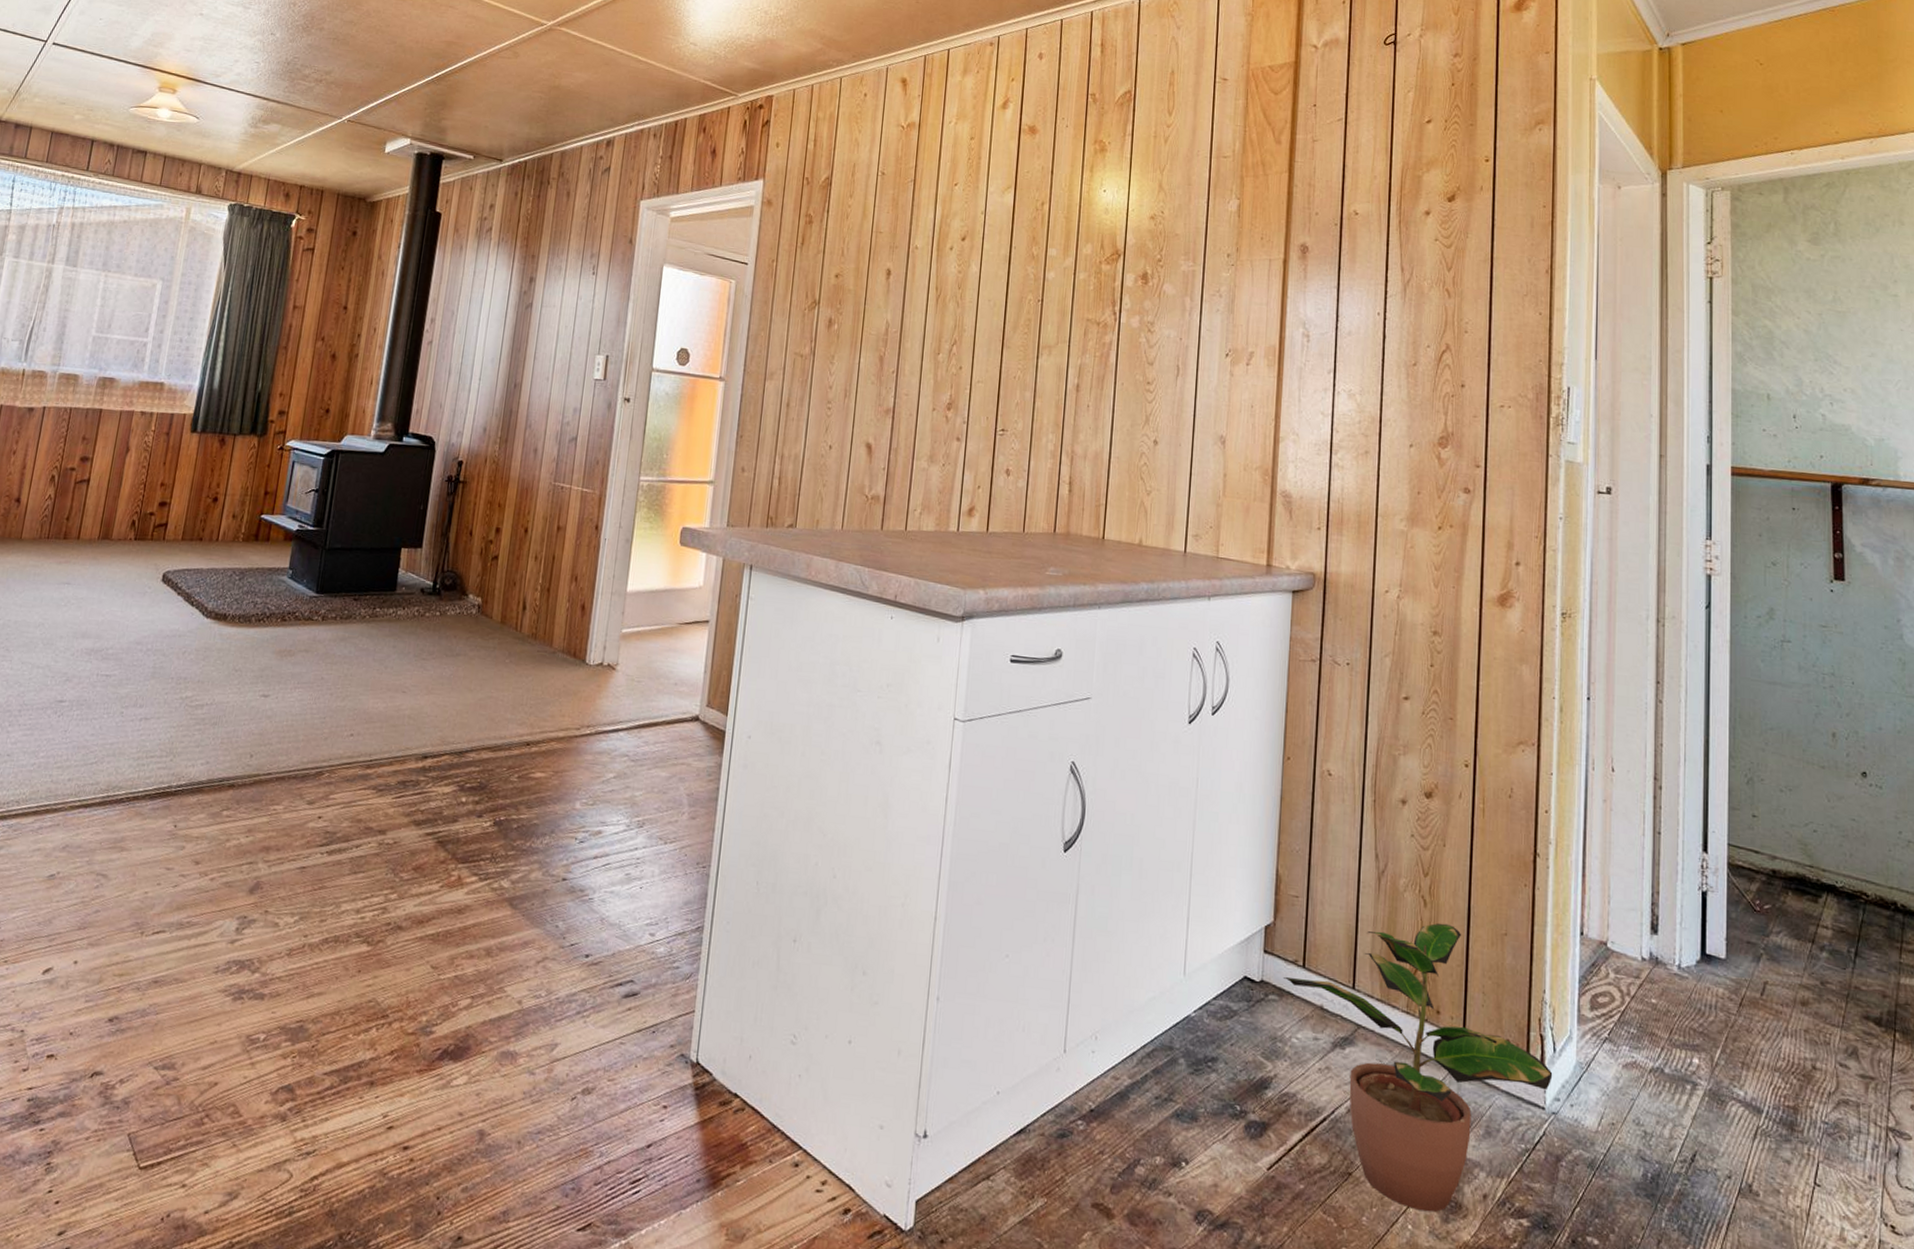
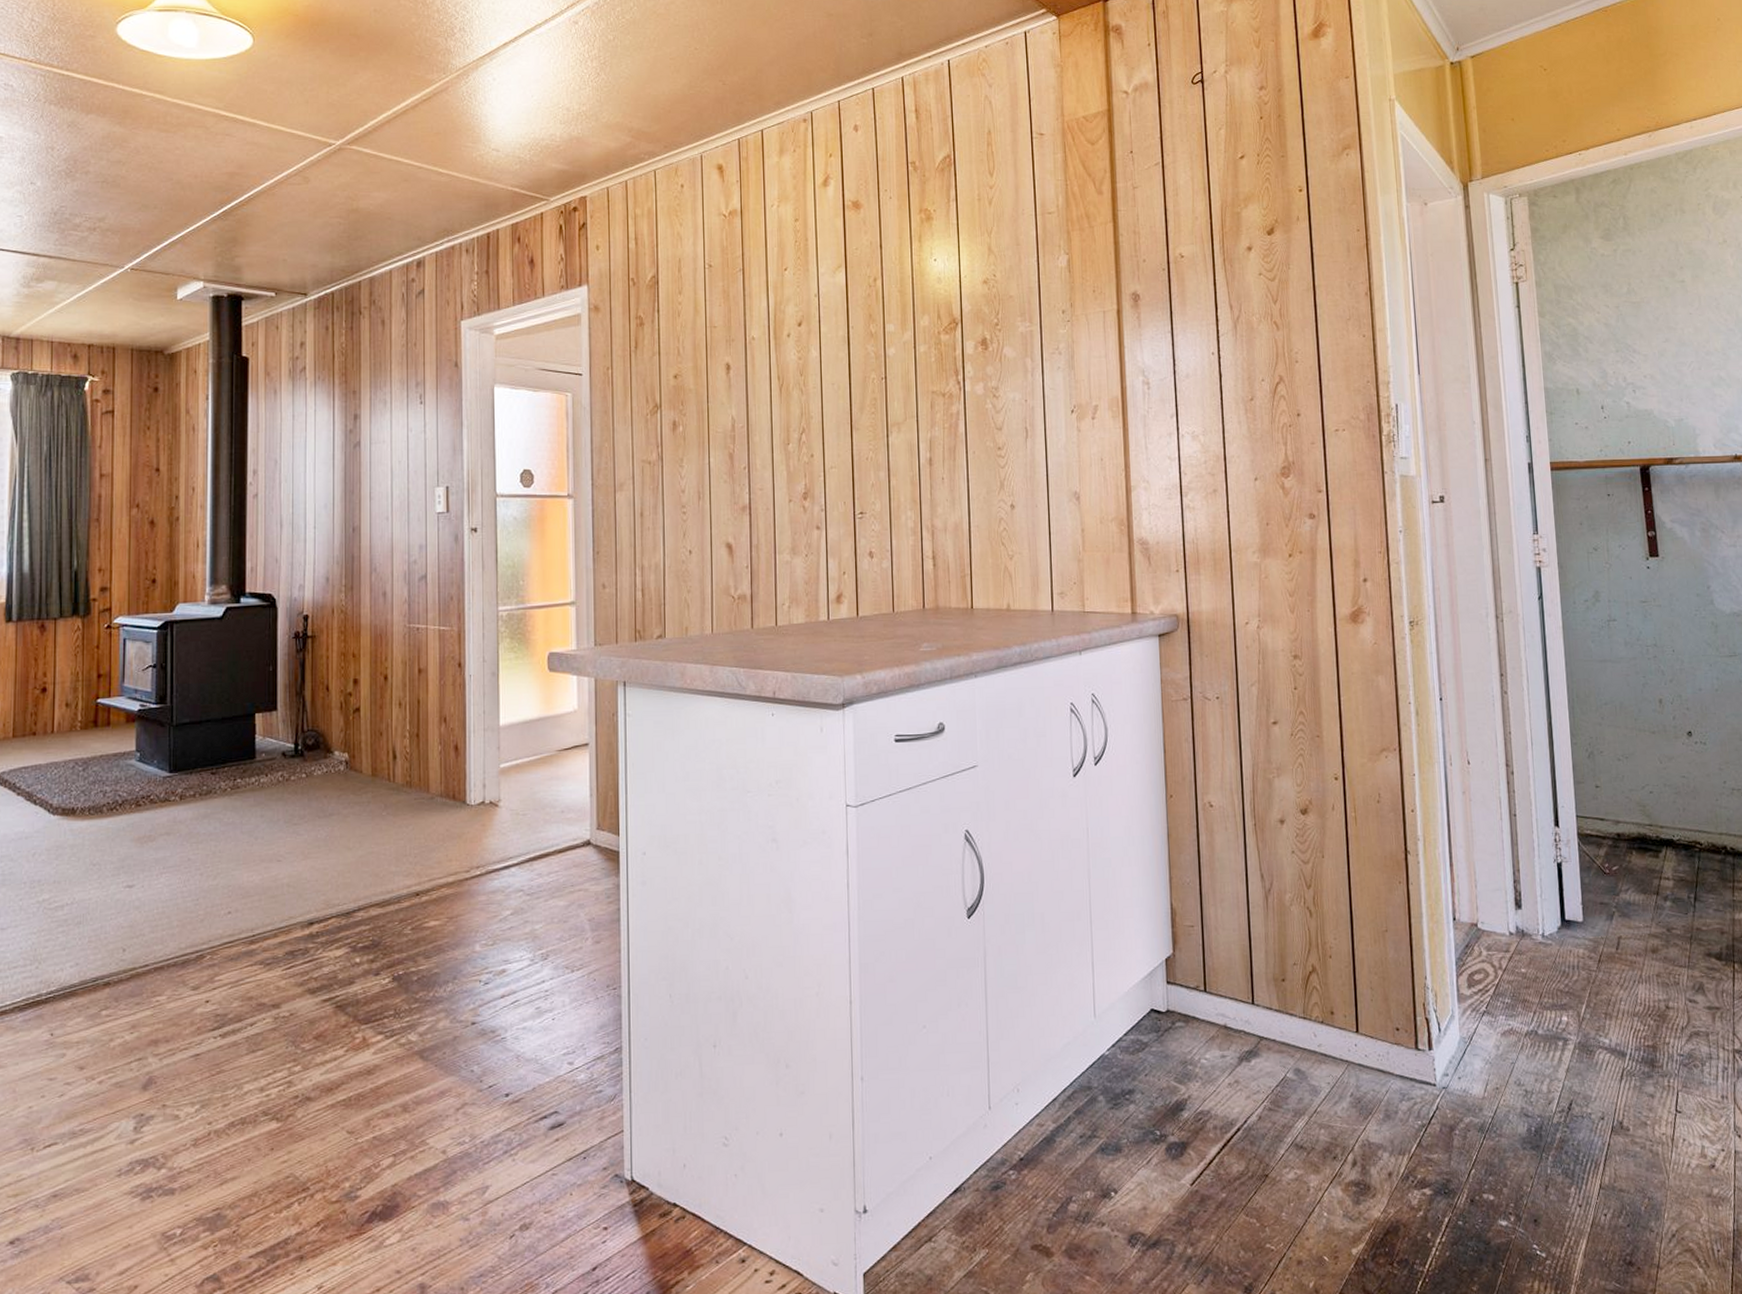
potted plant: present [1284,923,1553,1212] -> none [1188,929,1440,1198]

